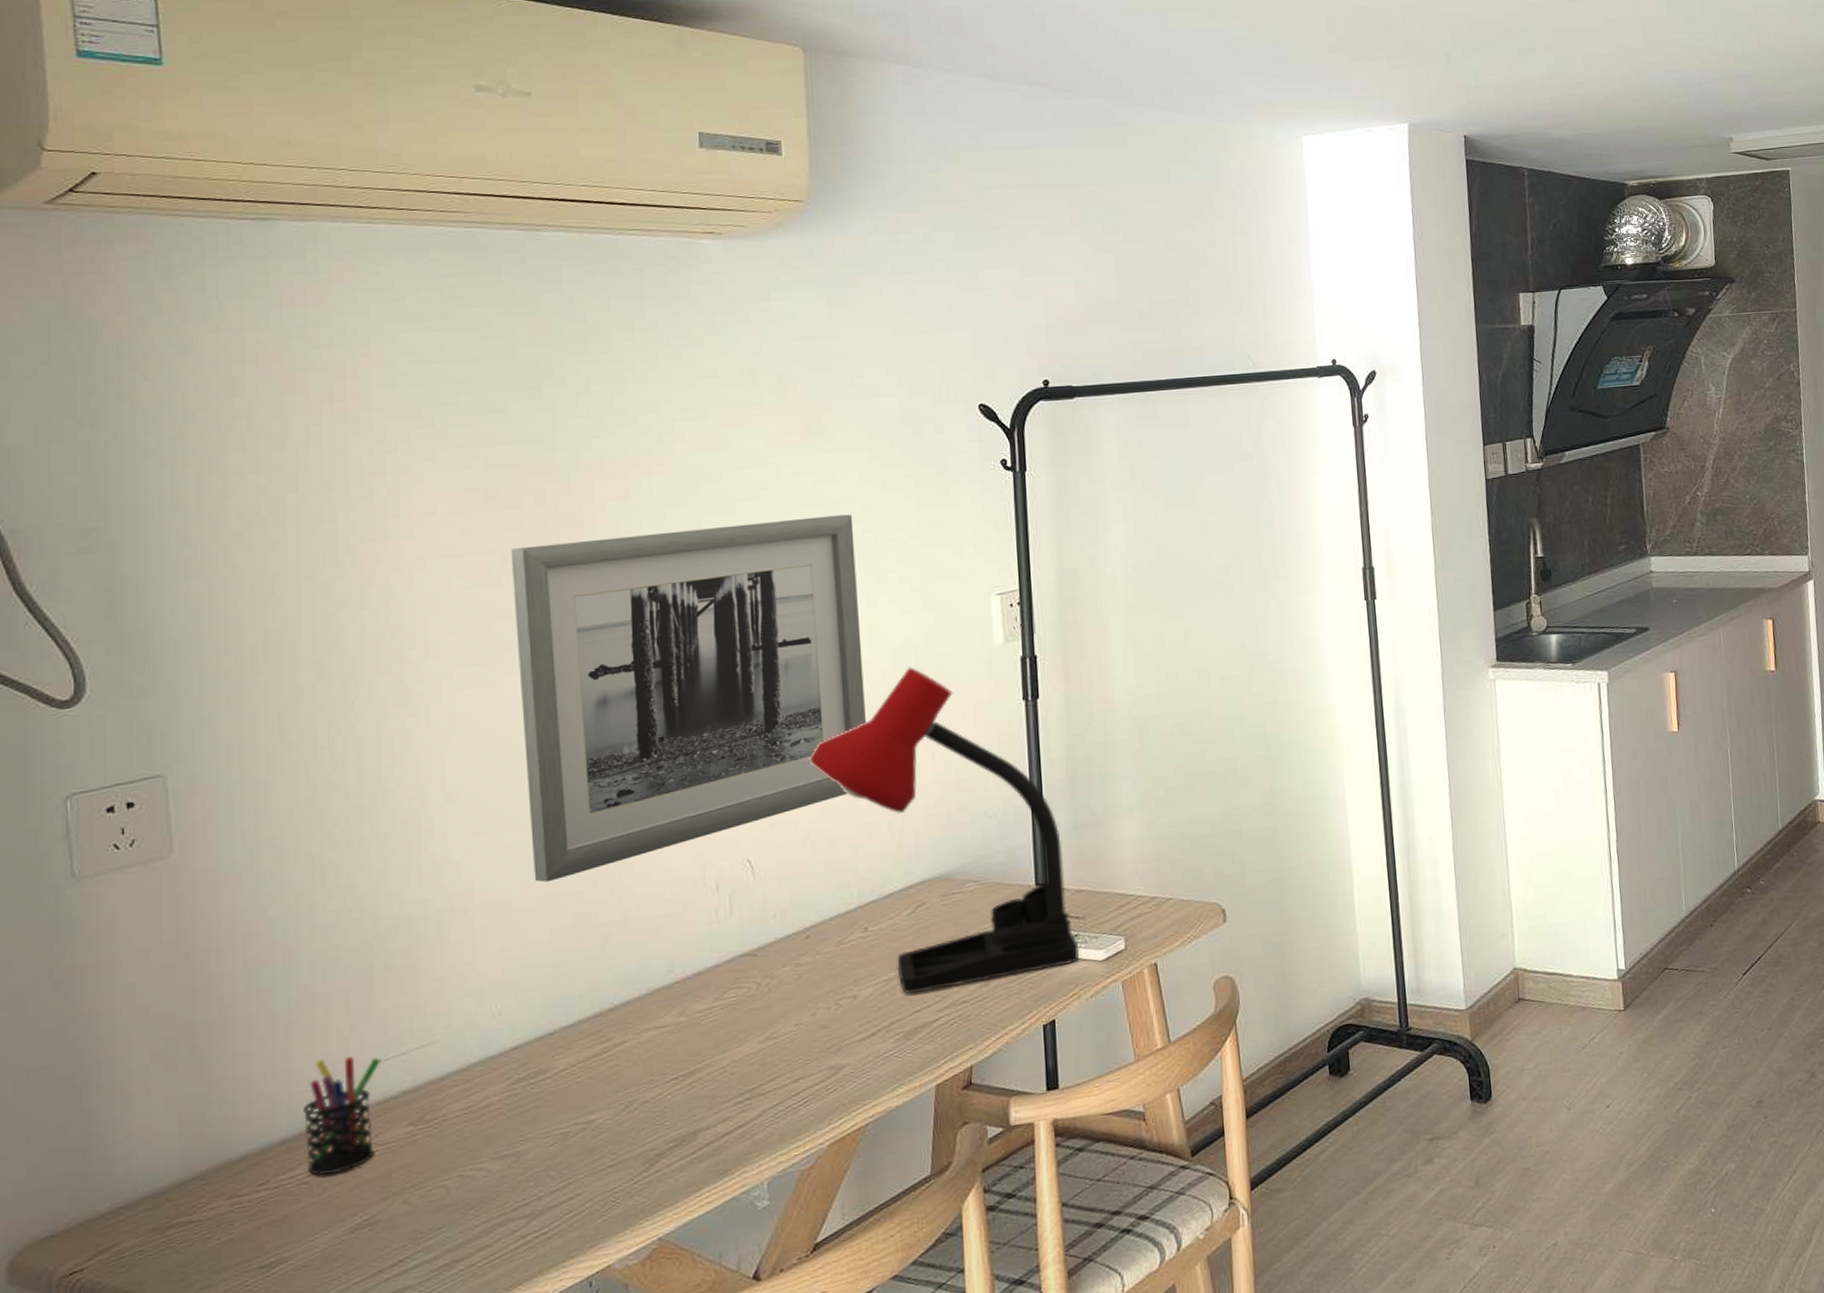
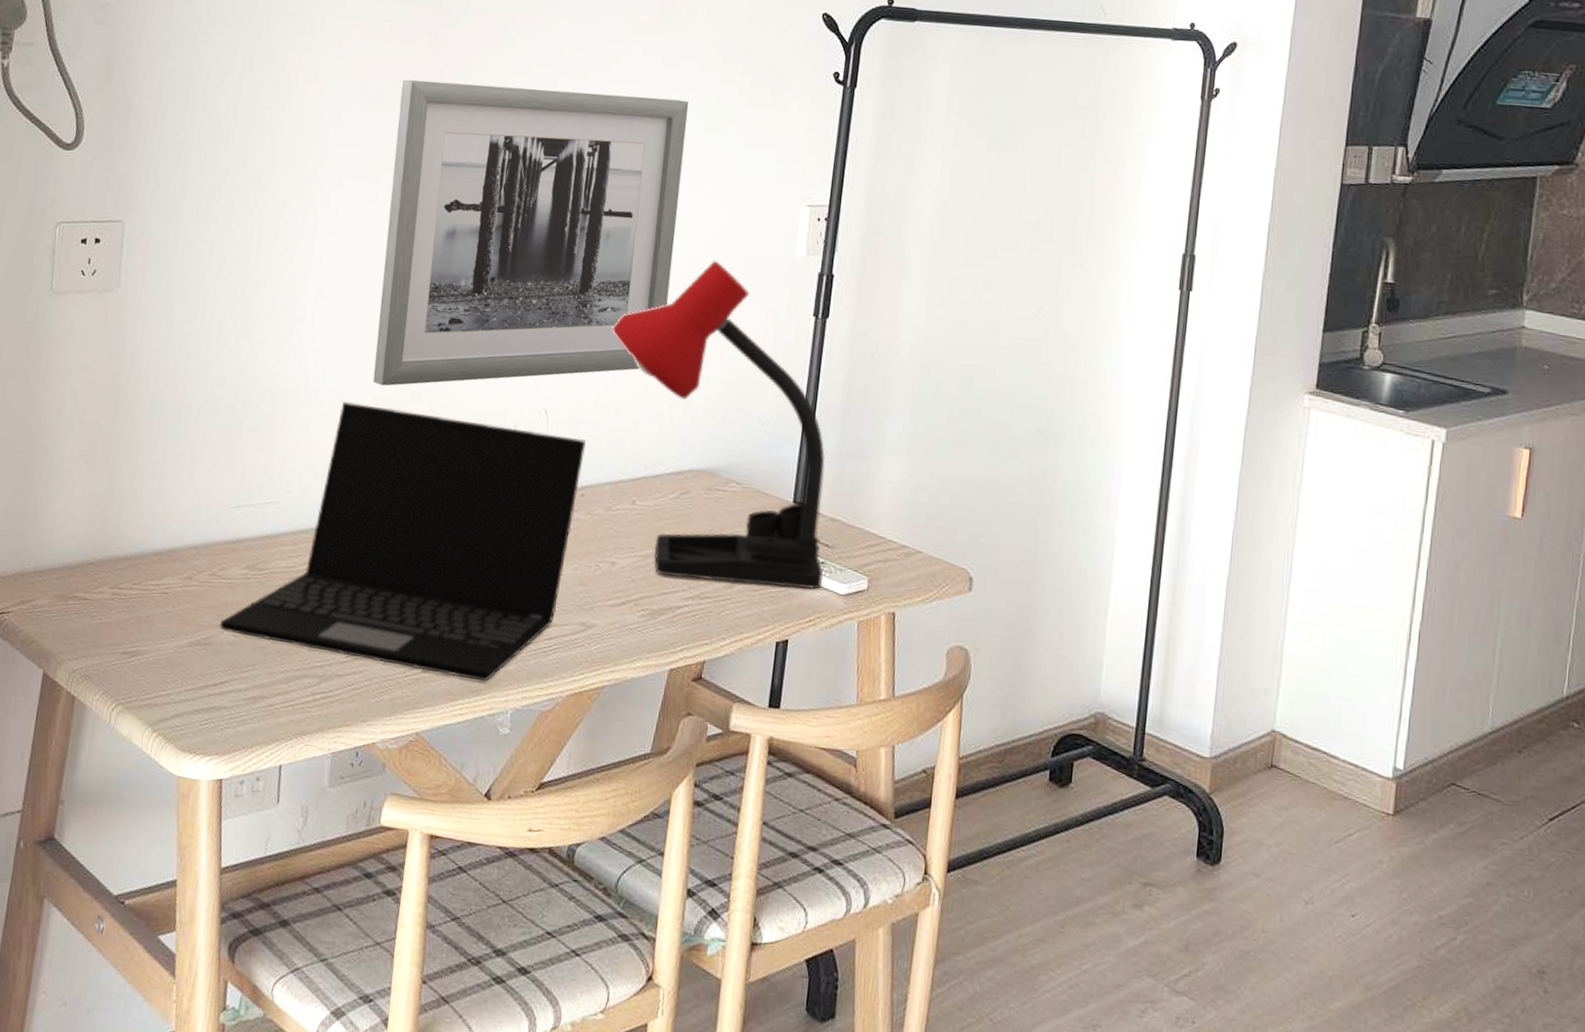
pen holder: present [304,1057,381,1176] -> none [168,492,235,593]
laptop: none [386,879,803,1203] -> present [220,401,586,682]

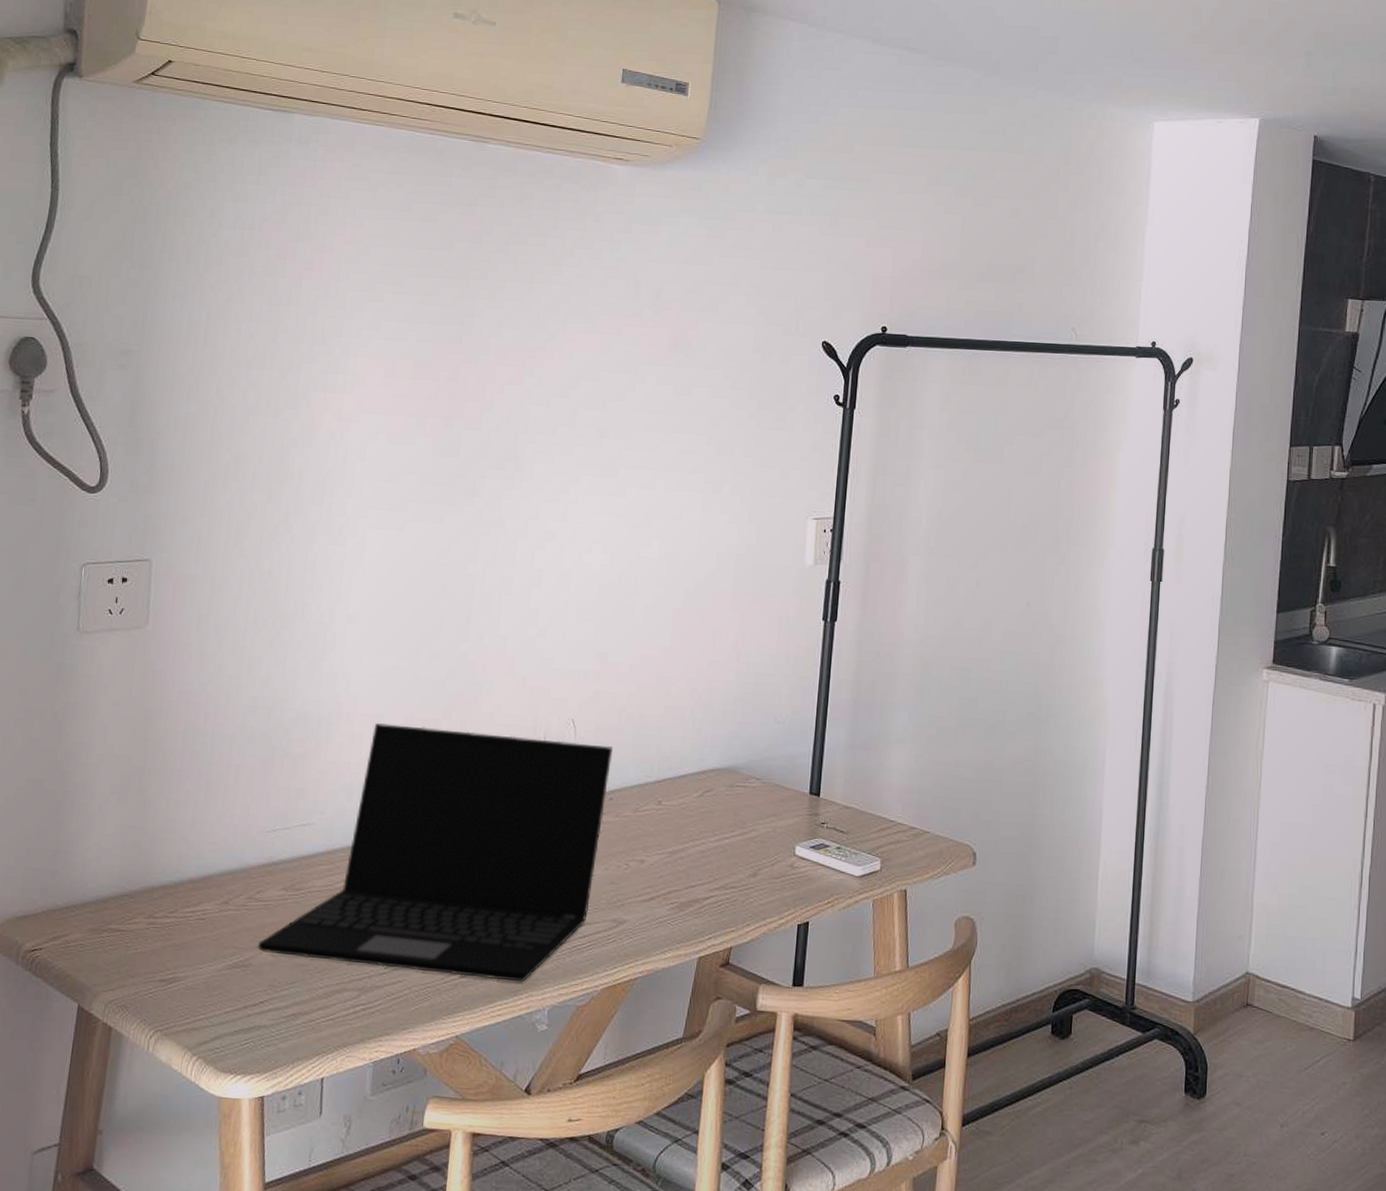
wall art: present [372,80,689,386] -> none [404,414,701,707]
desk lamp: present [612,260,826,590] -> none [634,572,839,873]

